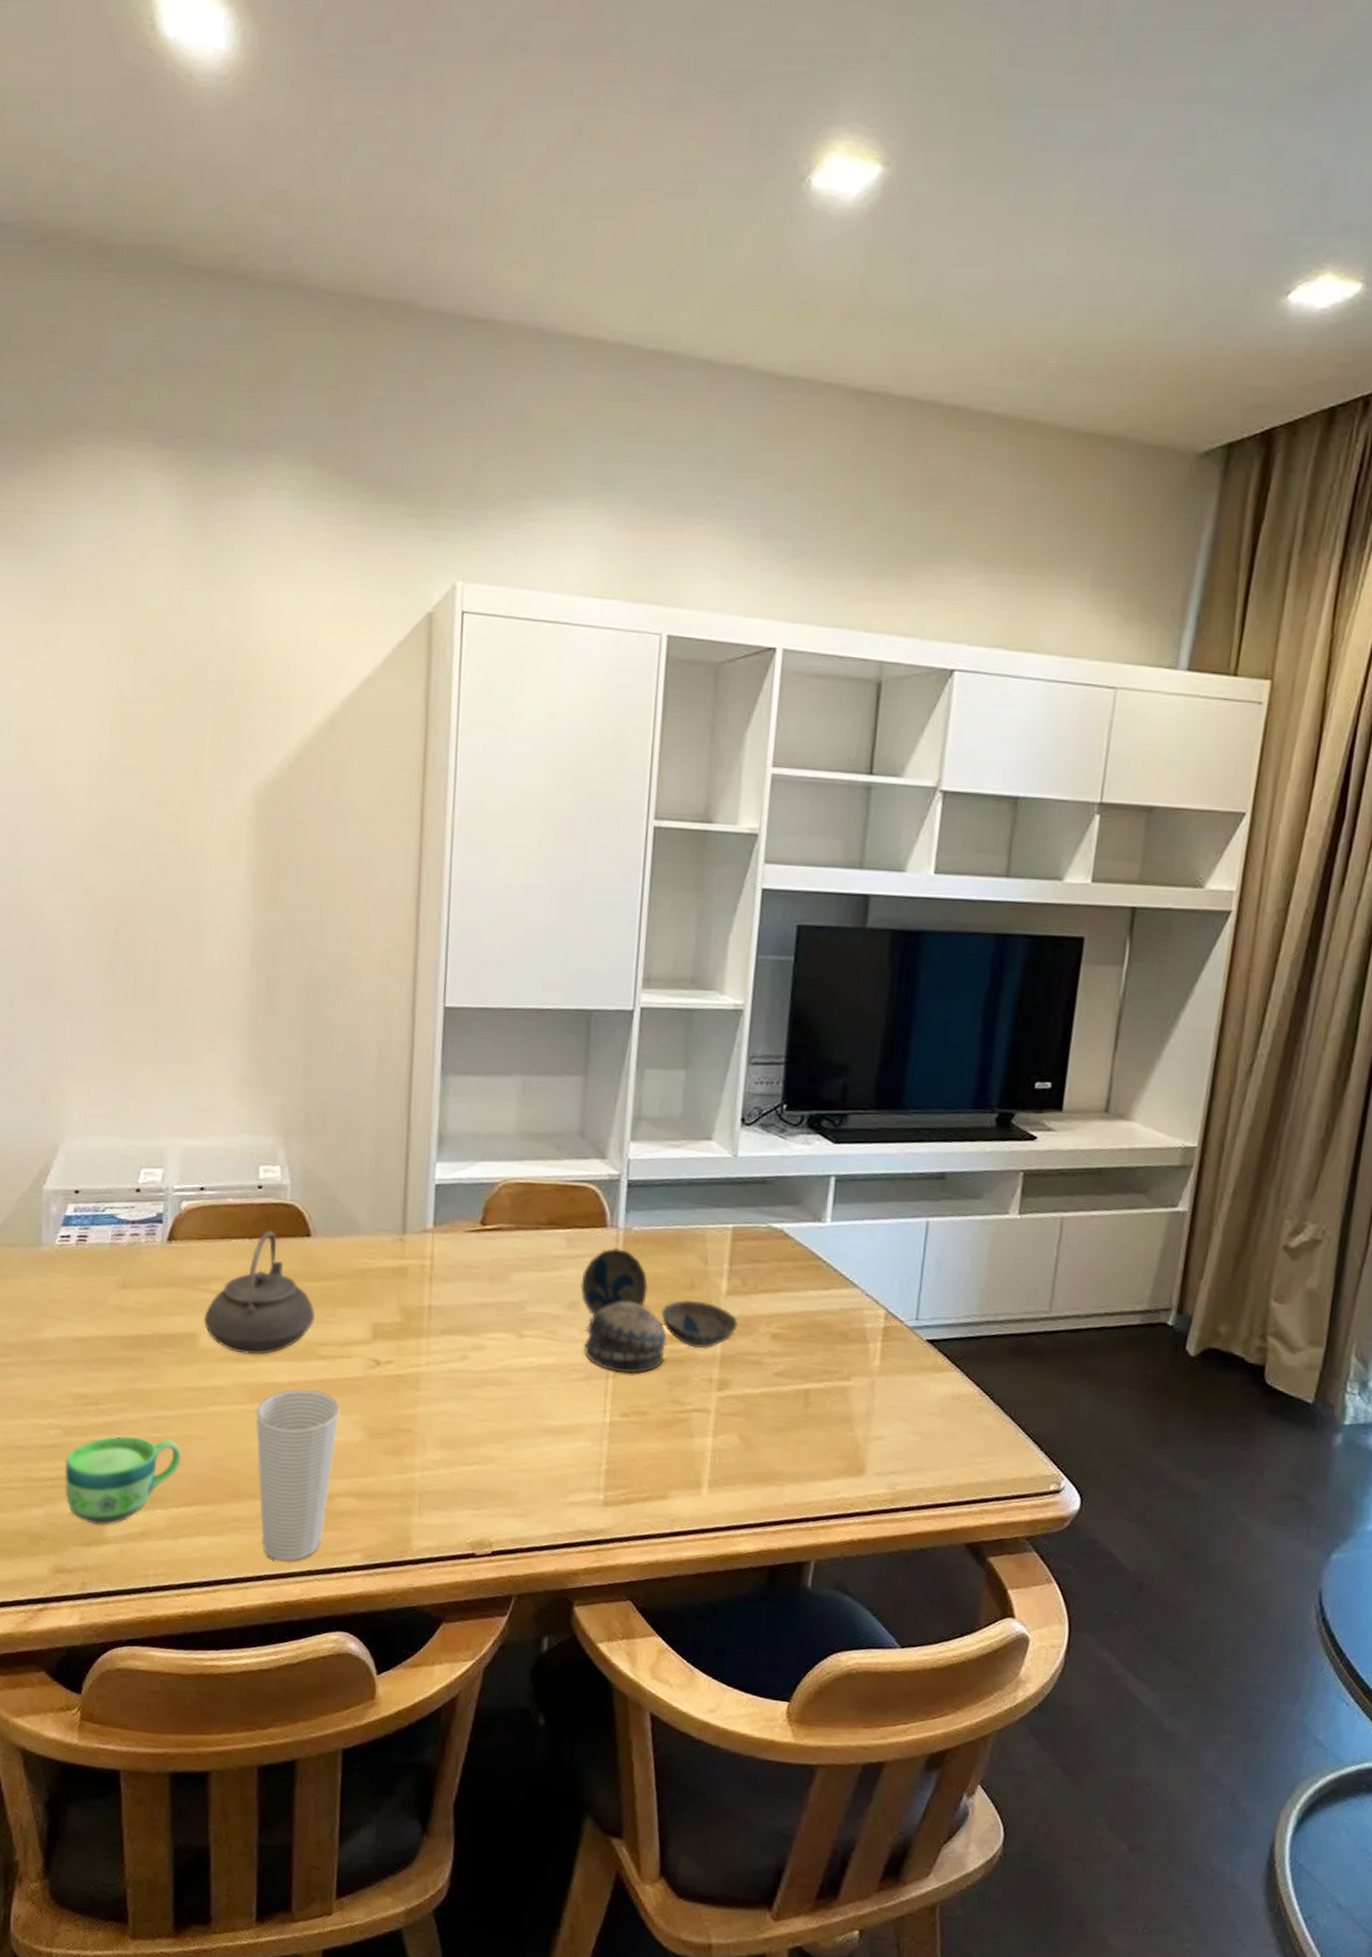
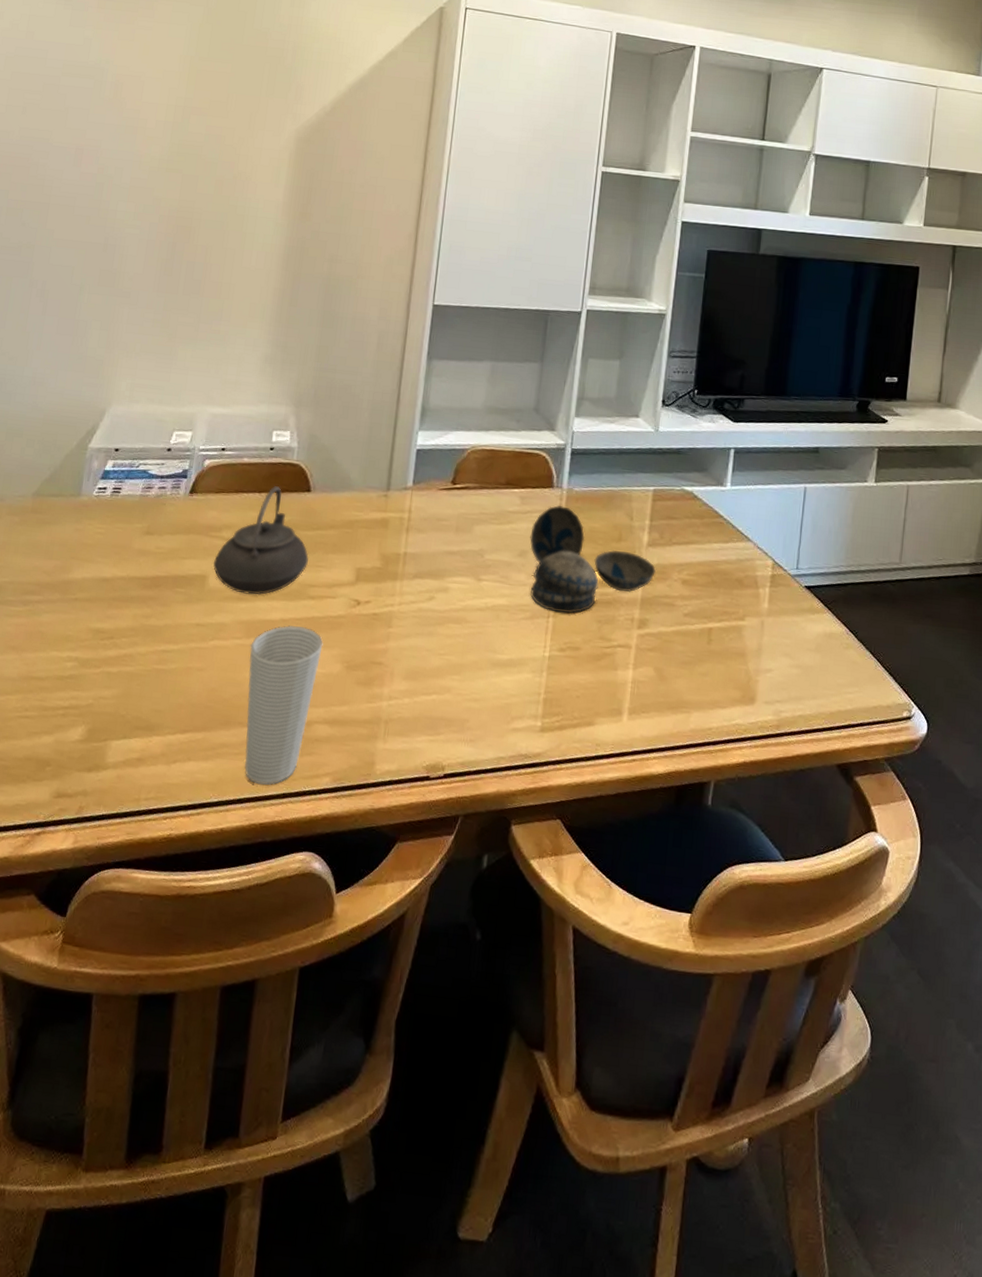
cup: present [64,1436,182,1526] -> none [74,668,182,752]

